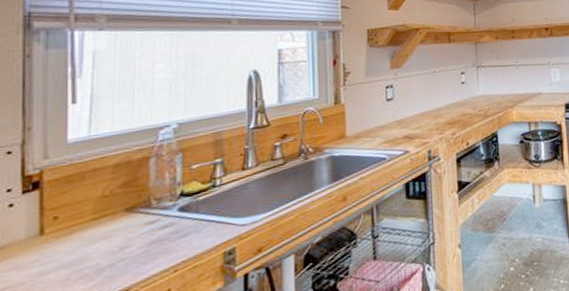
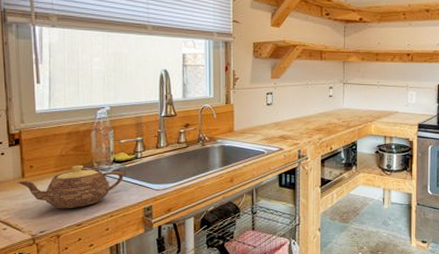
teapot: none [31,205,196,273] -> present [17,165,124,209]

